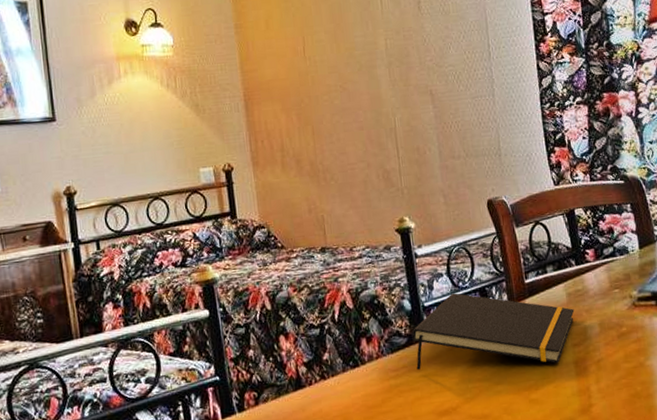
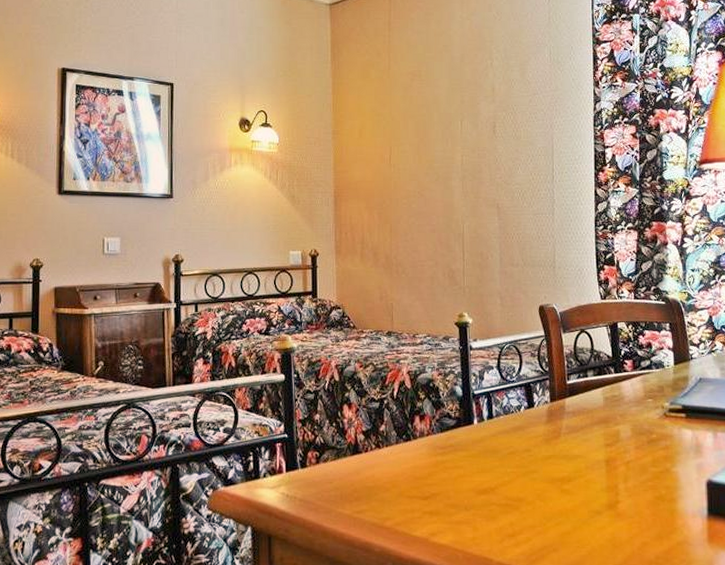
notepad: present [412,293,575,370] -> none [461,385,610,459]

